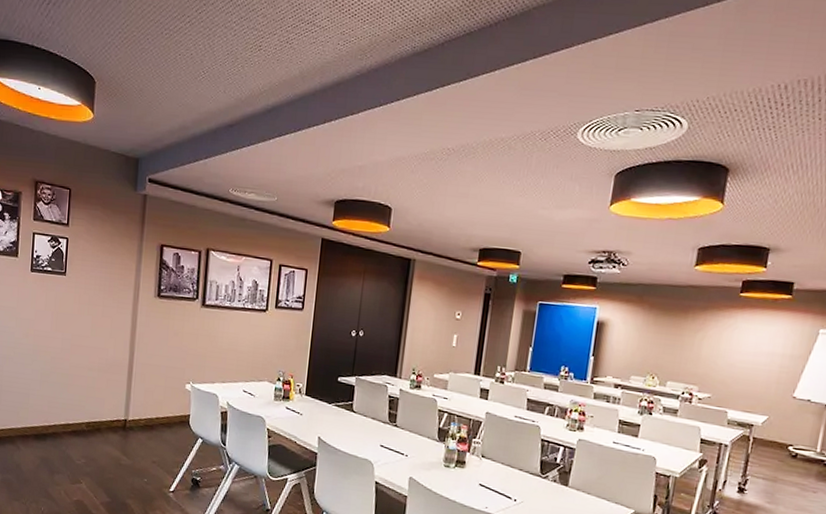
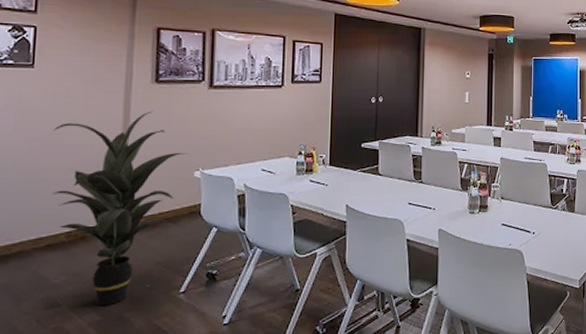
indoor plant: none [77,323,182,491] -> present [52,111,189,307]

